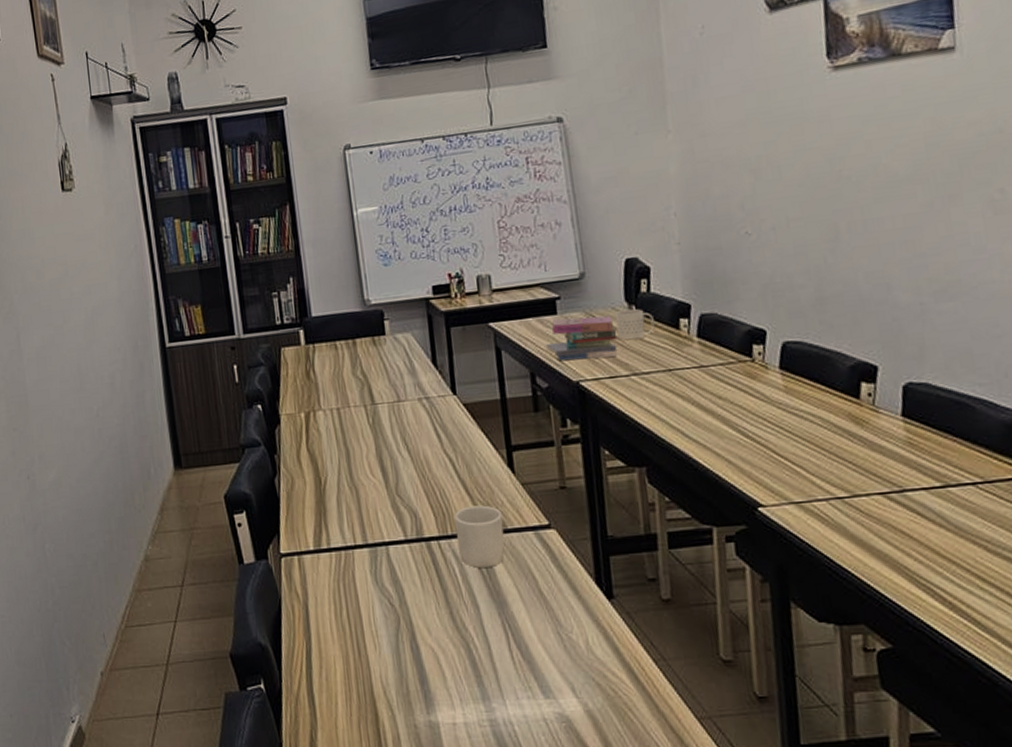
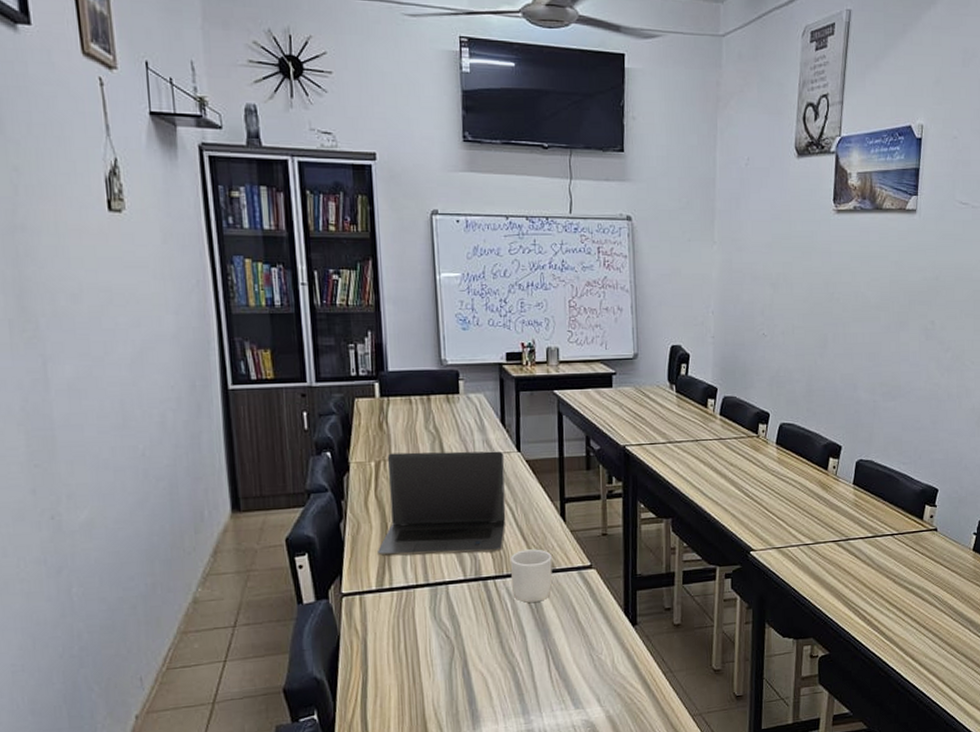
laptop computer: none [313,395,447,514] -> present [378,451,506,557]
books: present [545,315,618,360] -> none [600,391,659,428]
mug: present [614,308,655,341] -> none [658,387,689,414]

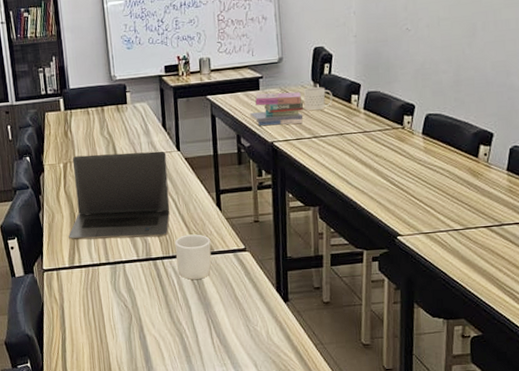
books: none [600,391,659,428] -> present [249,91,304,126]
mug: none [658,387,689,414] -> present [303,86,333,111]

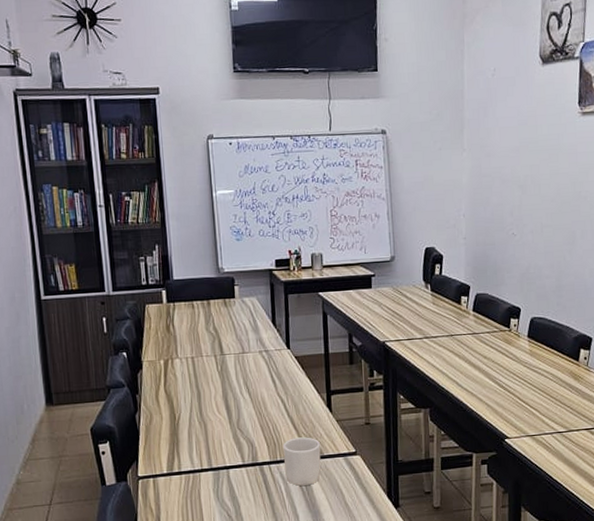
laptop computer: present [68,151,171,240] -> none [168,348,279,444]
books: present [249,91,304,126] -> none [361,291,416,325]
mug: present [303,86,333,111] -> none [414,287,443,311]

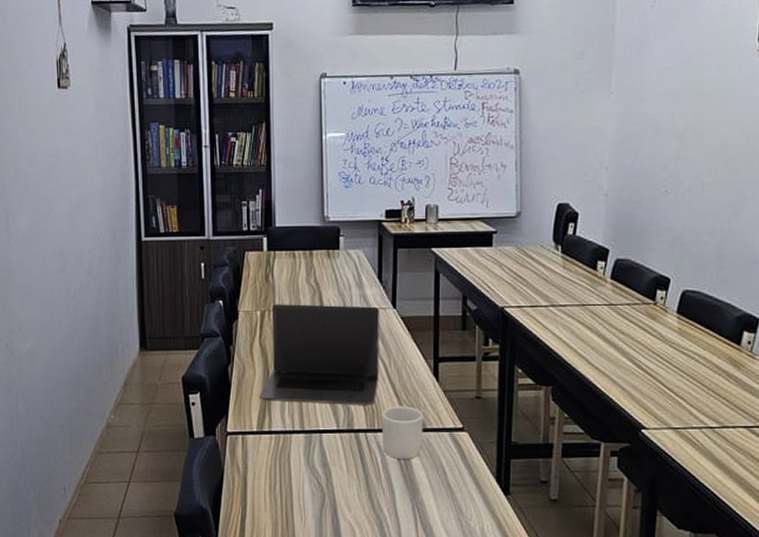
laptop computer: none [168,348,279,444] -> present [260,304,380,406]

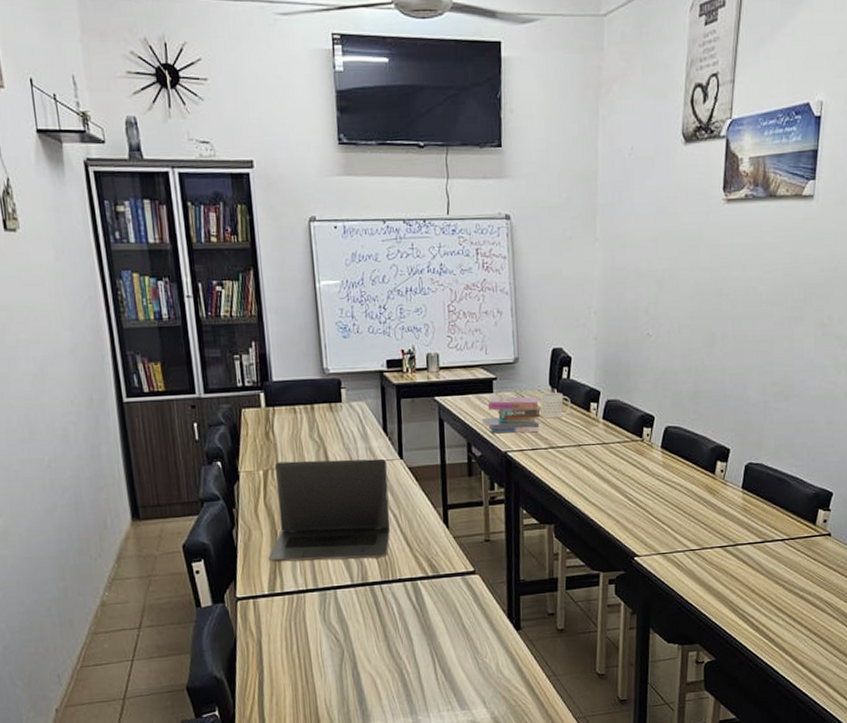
mug: present [381,406,424,459] -> none [395,555,437,607]
books: none [478,250,542,289] -> present [481,396,541,433]
mug: none [542,248,575,275] -> present [540,392,571,419]

